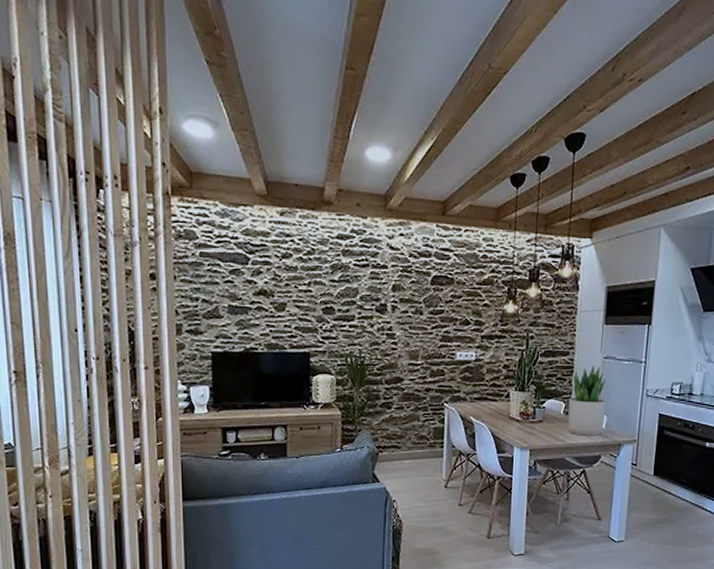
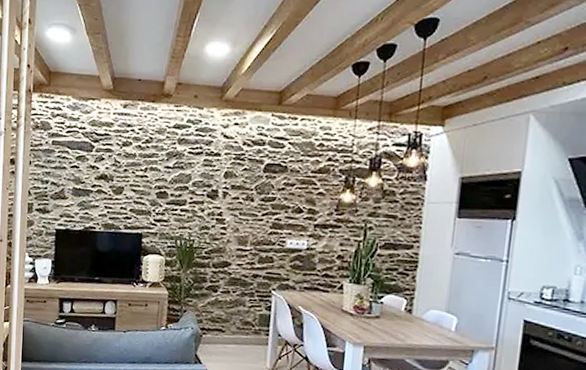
planter: present [567,365,607,436] -> none [409,261,458,339]

